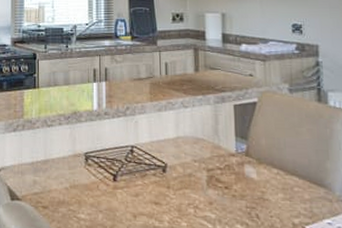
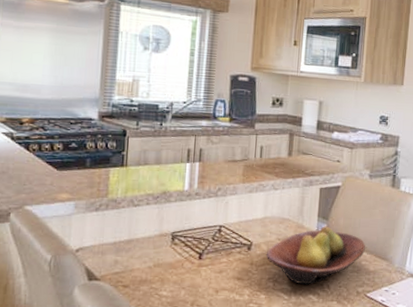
fruit bowl: none [182,146,297,213] -> present [266,226,366,285]

